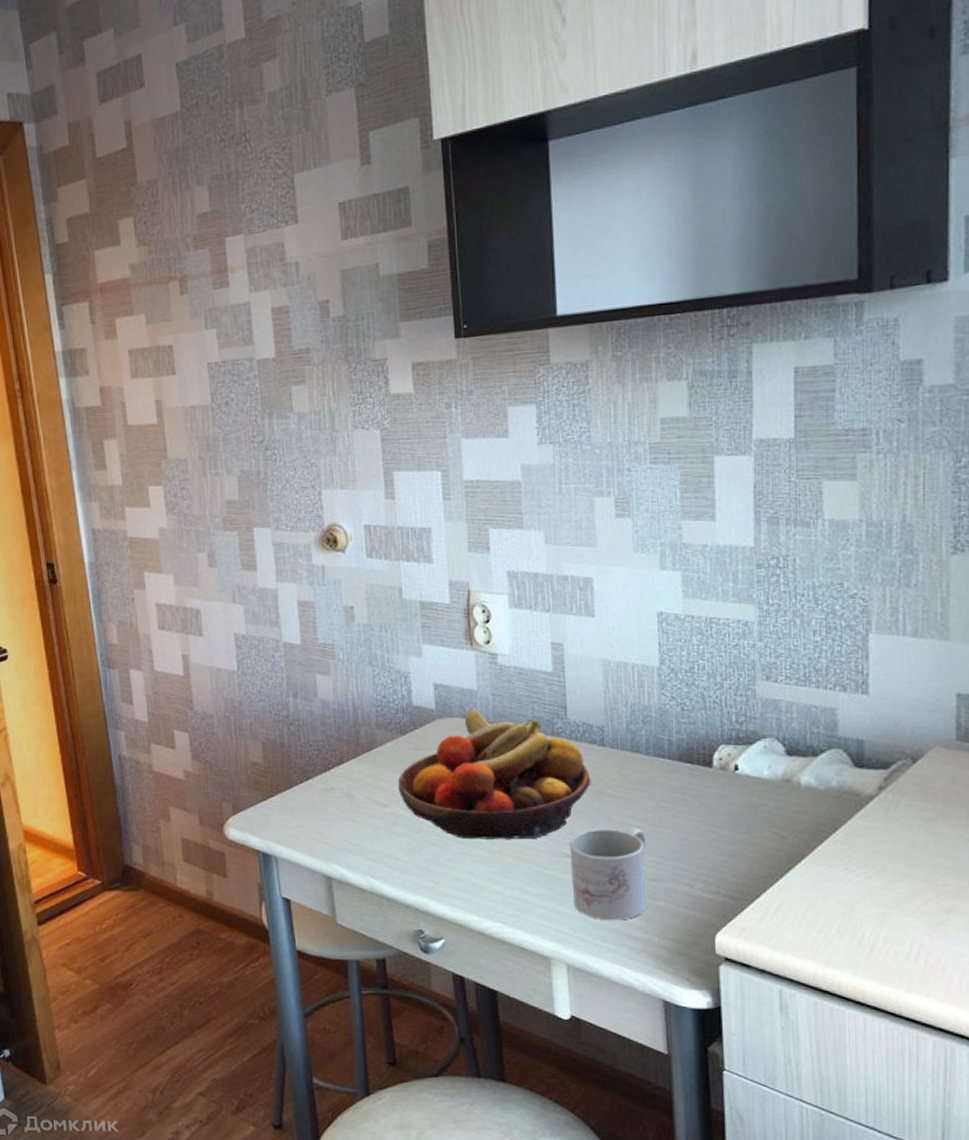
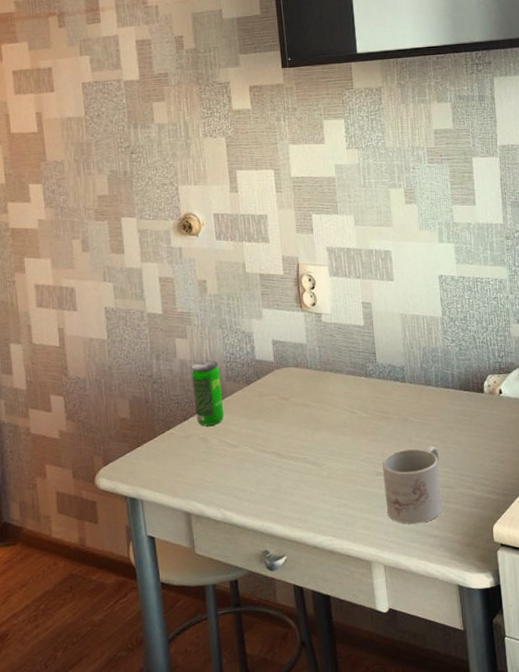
beverage can: none [335,702,373,780] -> present [191,360,225,426]
fruit bowl: present [398,707,592,840] -> none [245,358,397,468]

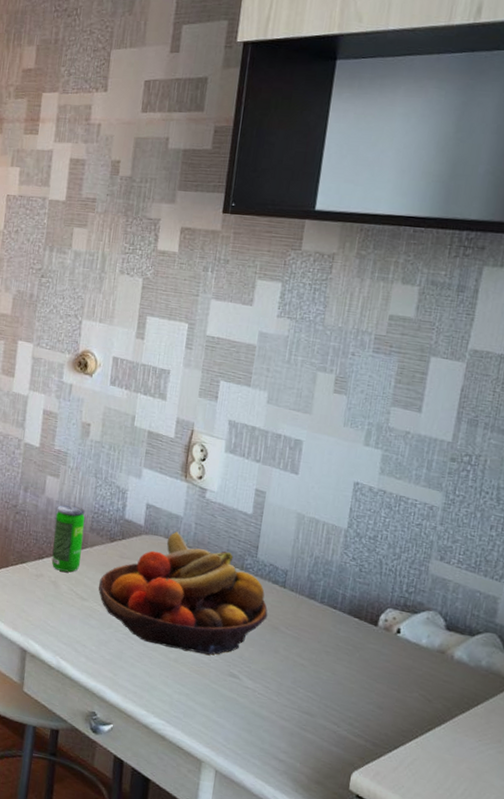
fruit bowl: none [245,358,397,468] -> present [98,531,268,655]
mug: present [382,446,442,525] -> none [231,658,307,743]

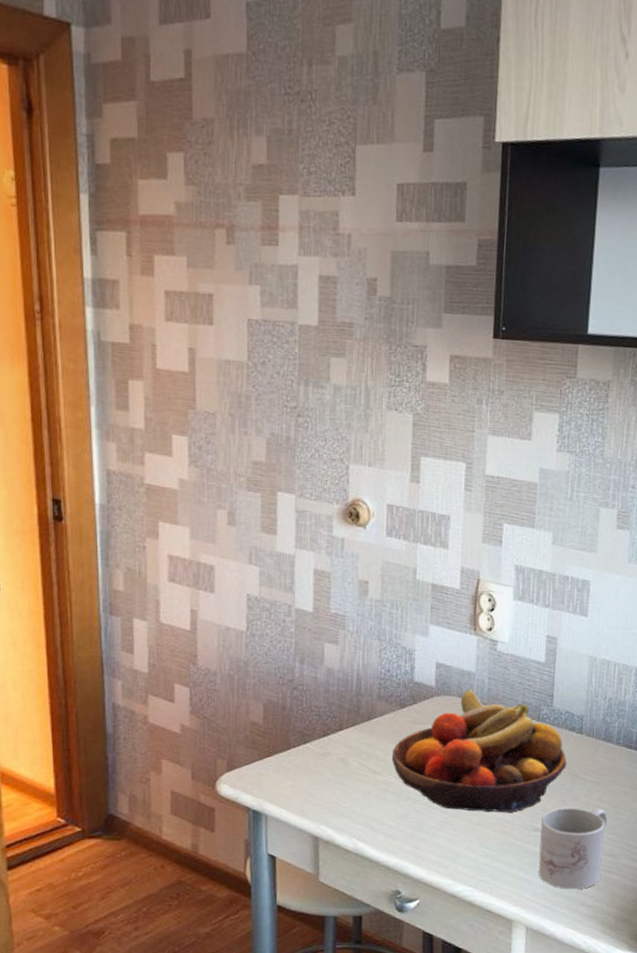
beverage can: present [51,505,85,572] -> none [338,673,371,747]
mug: none [231,658,307,743] -> present [538,808,607,890]

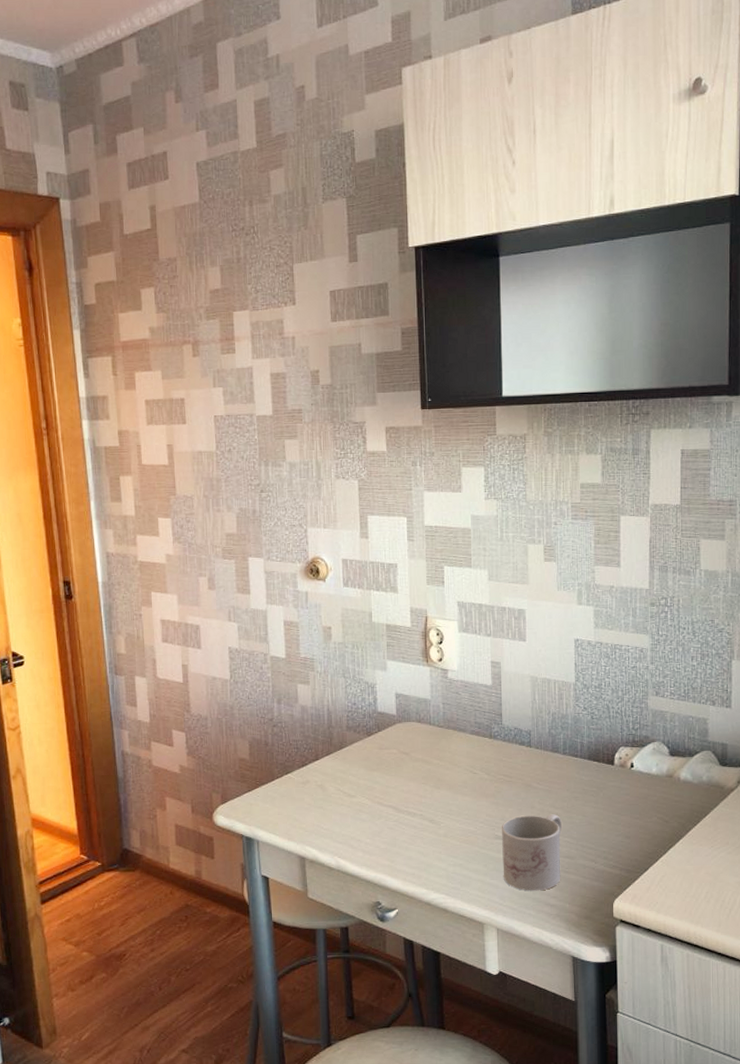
fruit bowl: present [391,688,567,813] -> none [363,714,520,825]

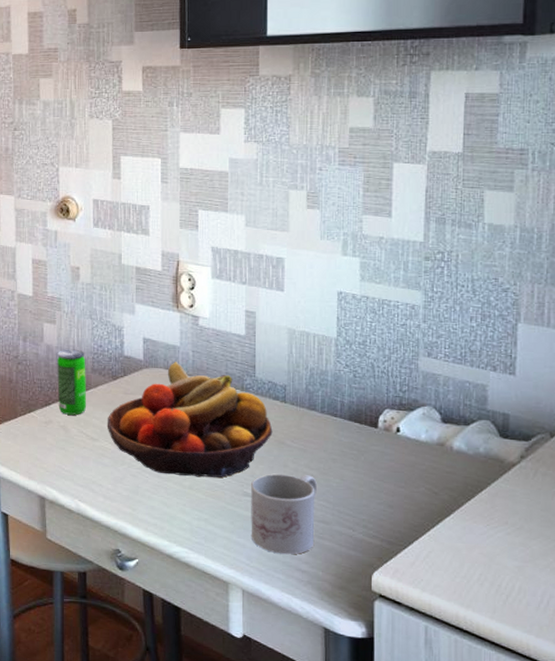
beverage can: none [312,708,343,774] -> present [57,349,87,415]
fruit bowl: none [363,714,520,825] -> present [107,361,273,478]

